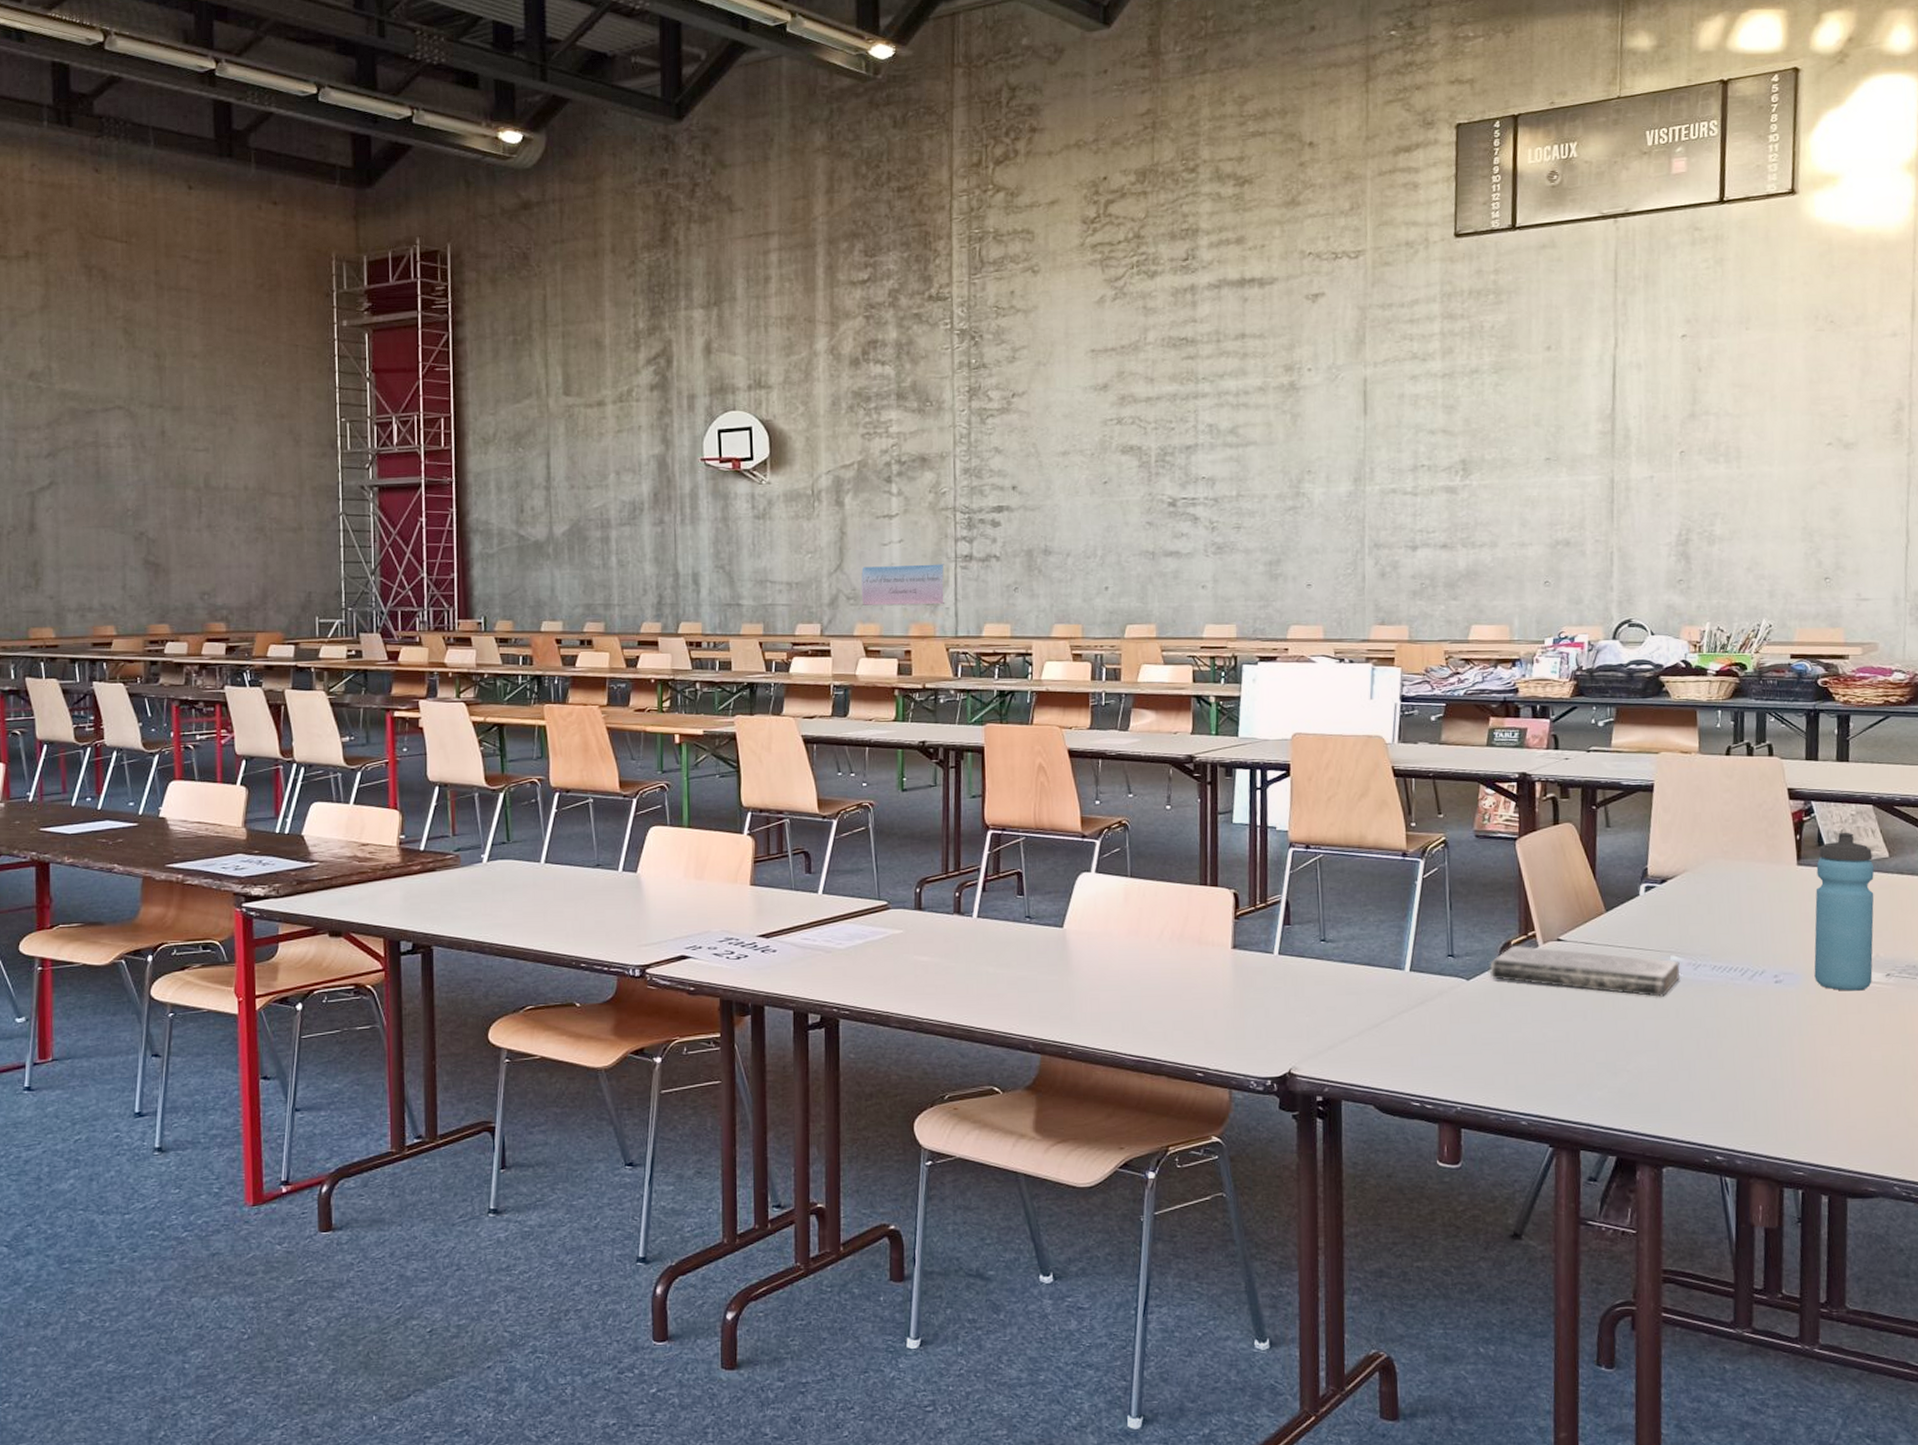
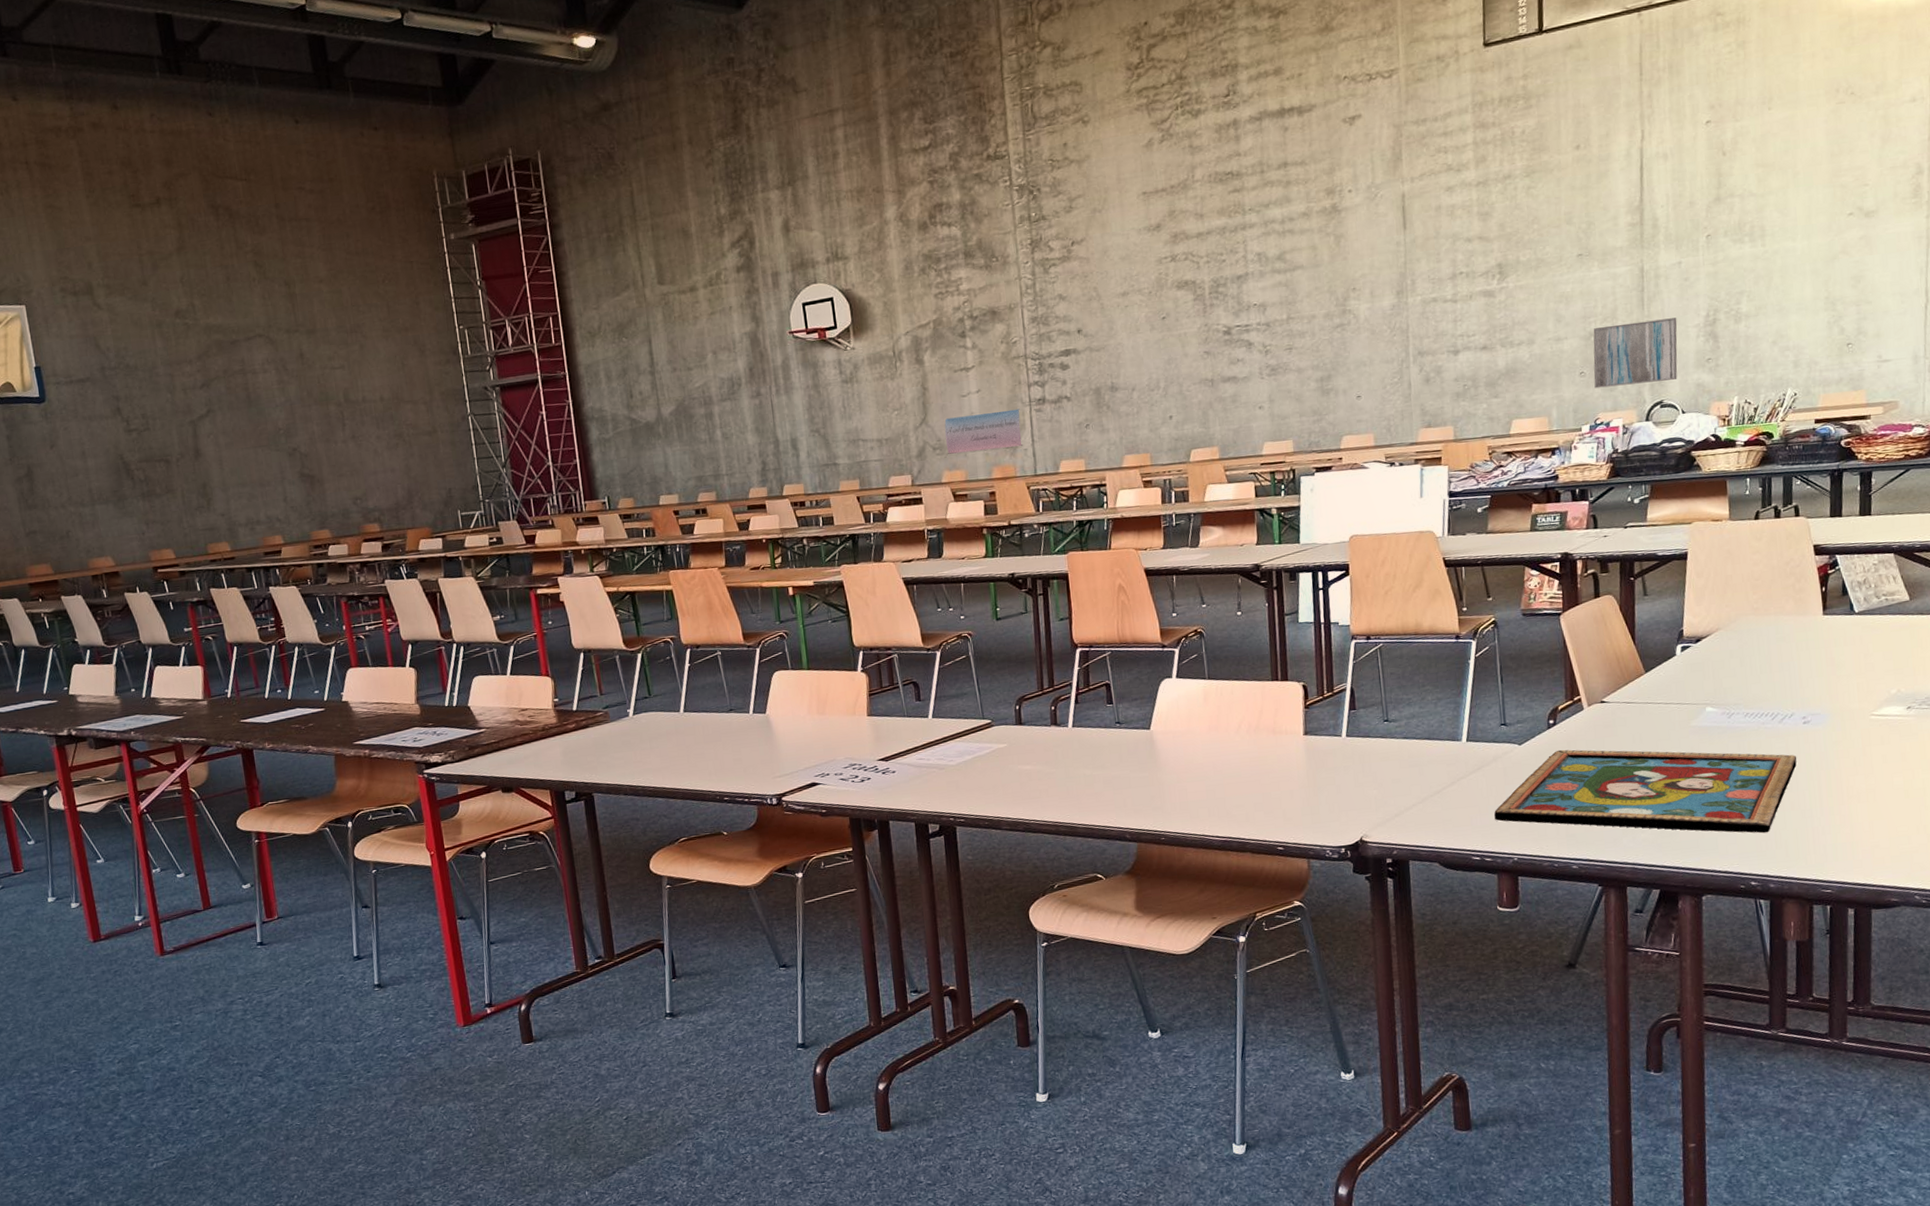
framed painting: none [1437,989,1768,1102] -> present [1494,749,1797,834]
book: present [1489,946,1681,997] -> none [1539,710,1716,746]
wall art: none [1559,534,1648,600] -> present [1593,317,1678,389]
water bottle: present [1814,832,1875,991] -> none [1839,580,1896,726]

